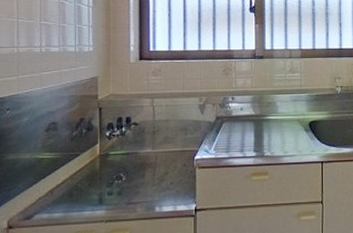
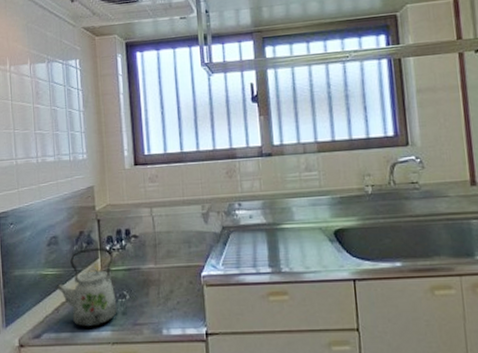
kettle: none [51,134,113,207] -> present [55,248,117,327]

